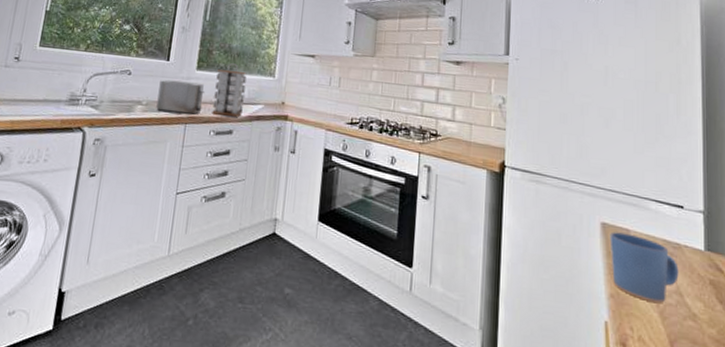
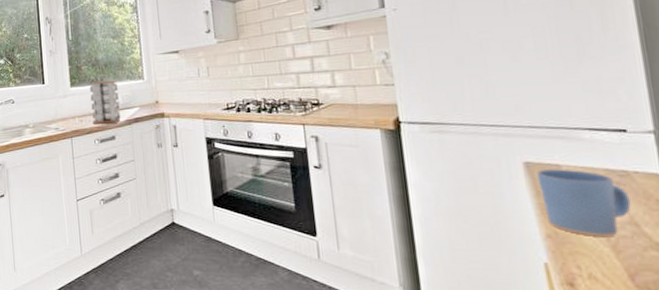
toaster: present [156,79,204,116] -> none [40,98,83,131]

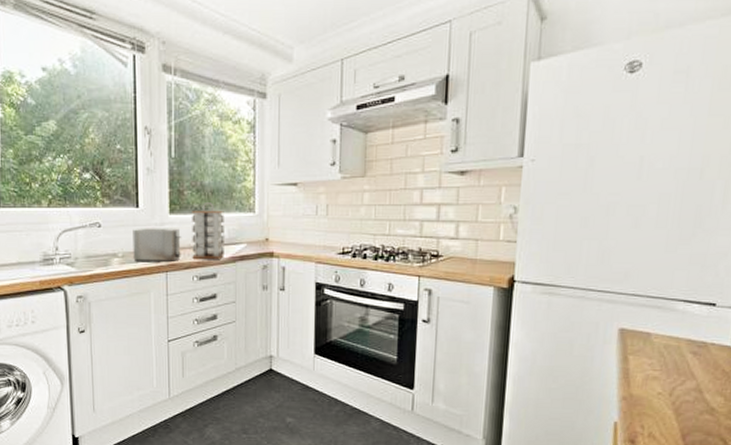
toaster: none [40,98,83,131] -> present [133,228,181,263]
mug: present [536,169,631,236] -> none [627,337,702,401]

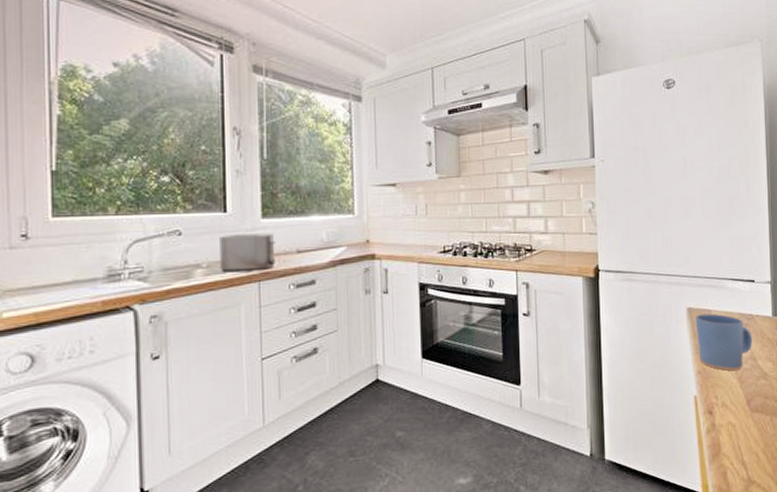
spice rack: present [192,203,224,260] -> none [287,205,323,267]
mug: none [627,337,702,401] -> present [695,313,753,371]

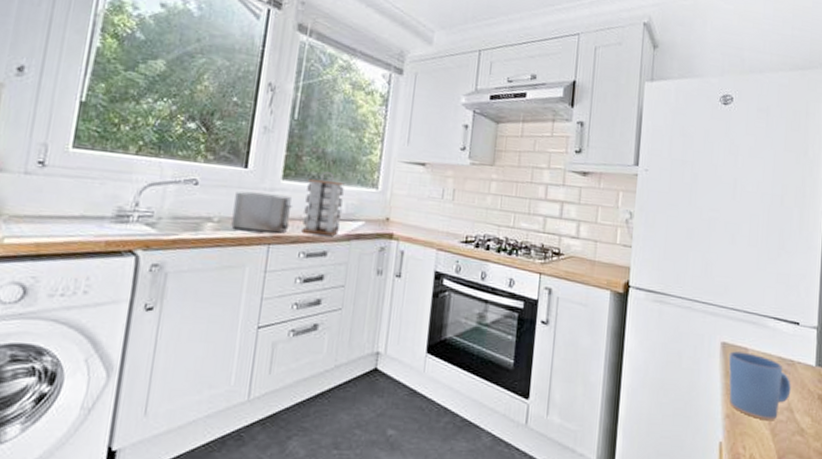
spice rack: none [287,205,323,267] -> present [301,172,345,236]

